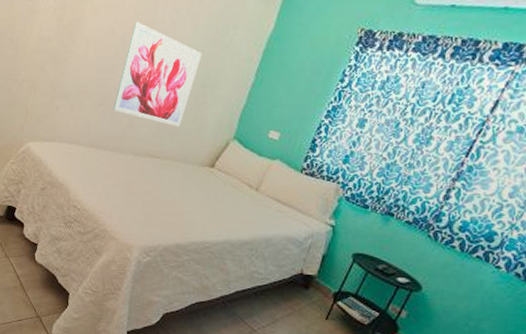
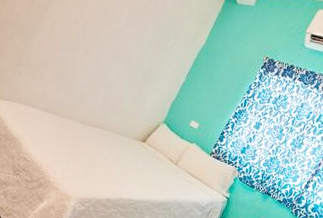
wall art: present [113,21,202,127] -> none [69,16,148,106]

